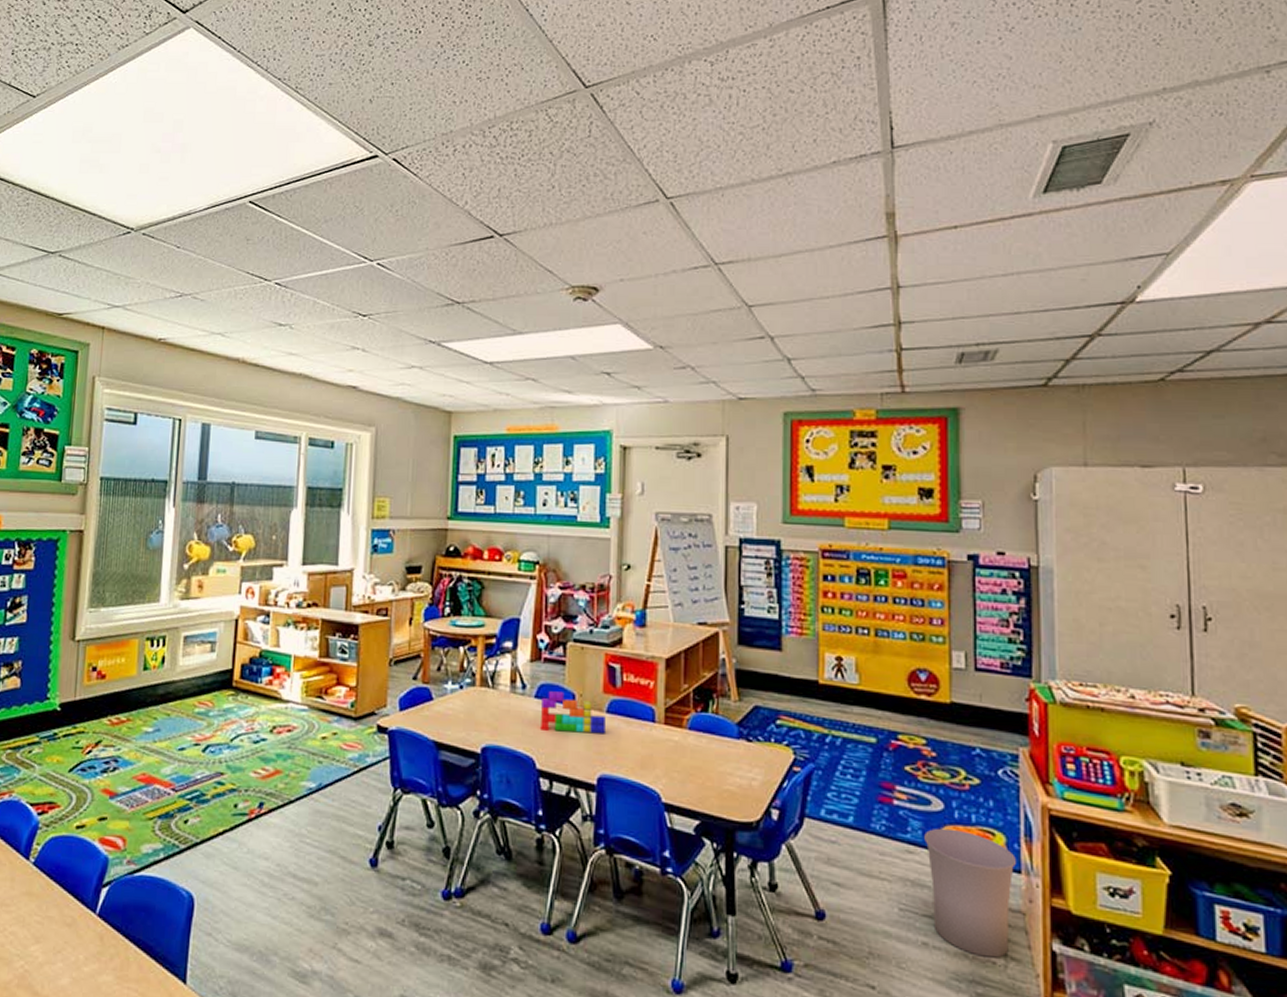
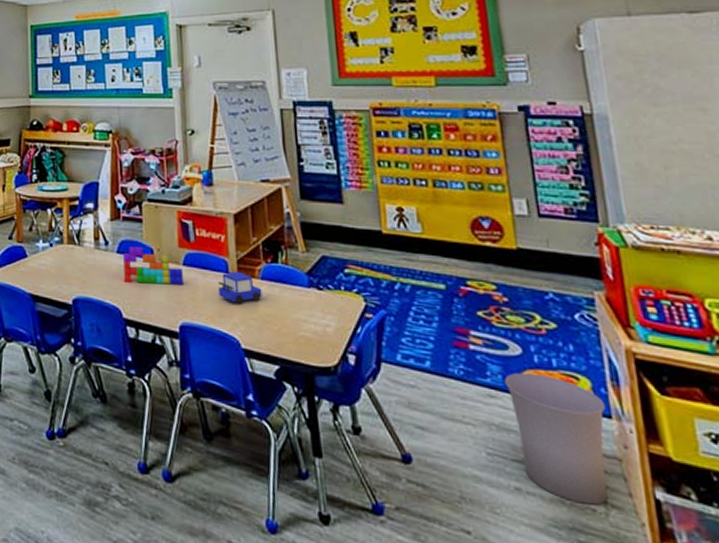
toy truck: none [643,720,689,756] -> present [218,271,263,304]

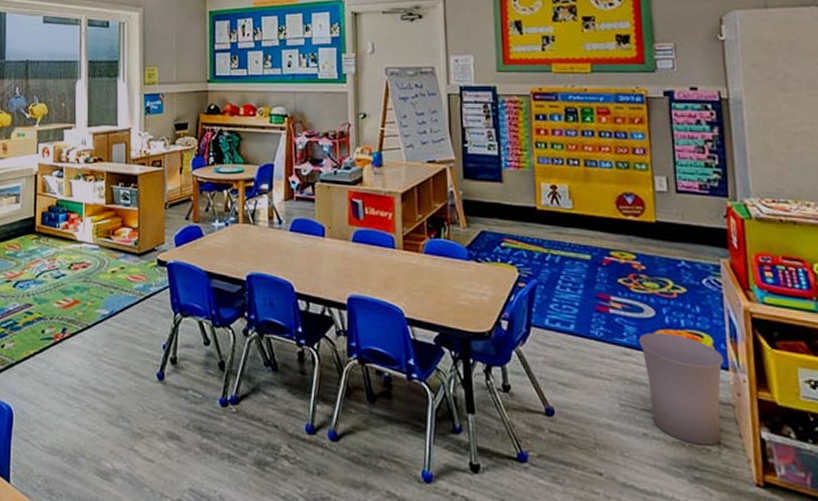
toy blocks: present [123,247,183,285] -> none [296,225,352,261]
toy truck: present [218,271,263,304] -> none [385,246,425,277]

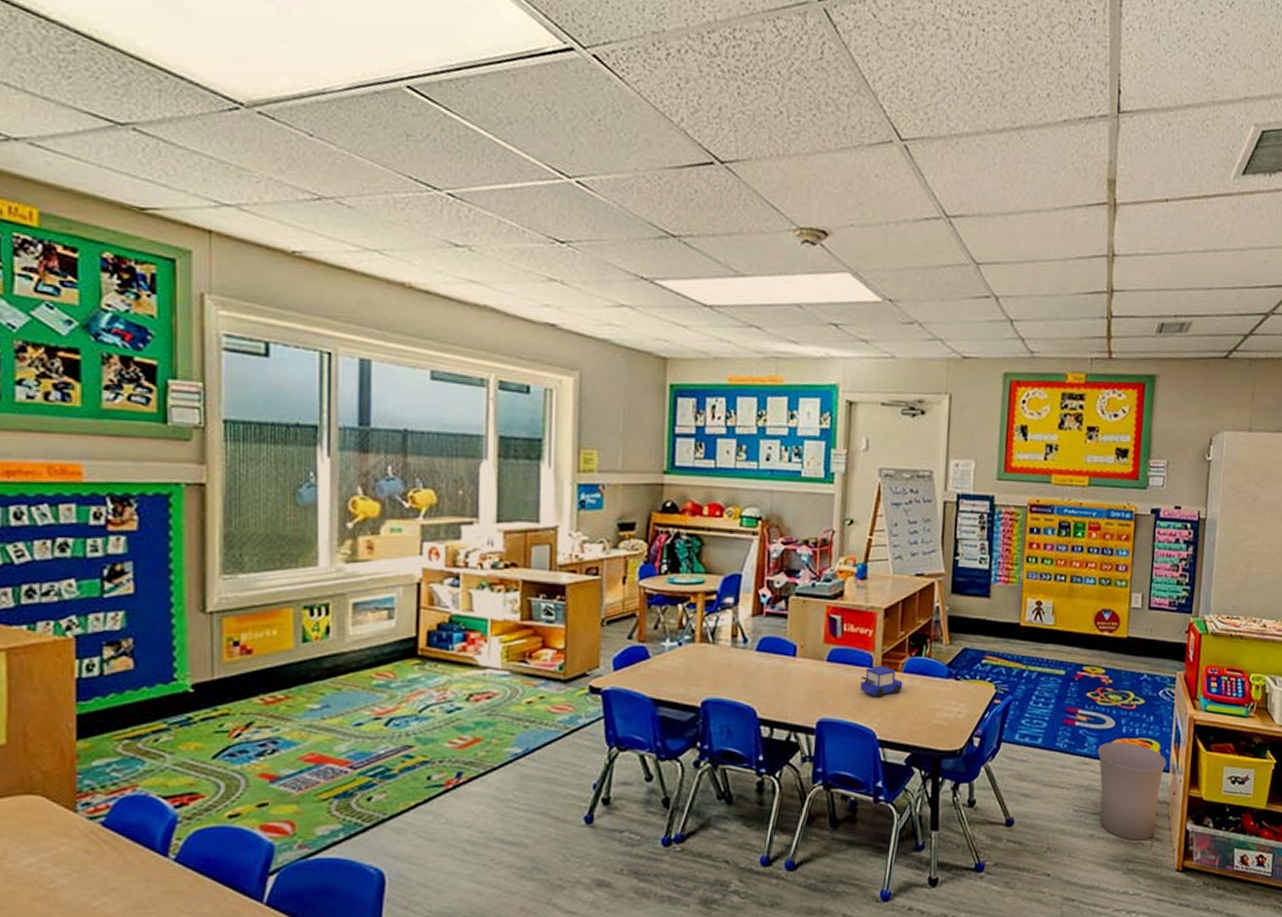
toy truck: none [385,246,425,277] -> present [860,665,903,697]

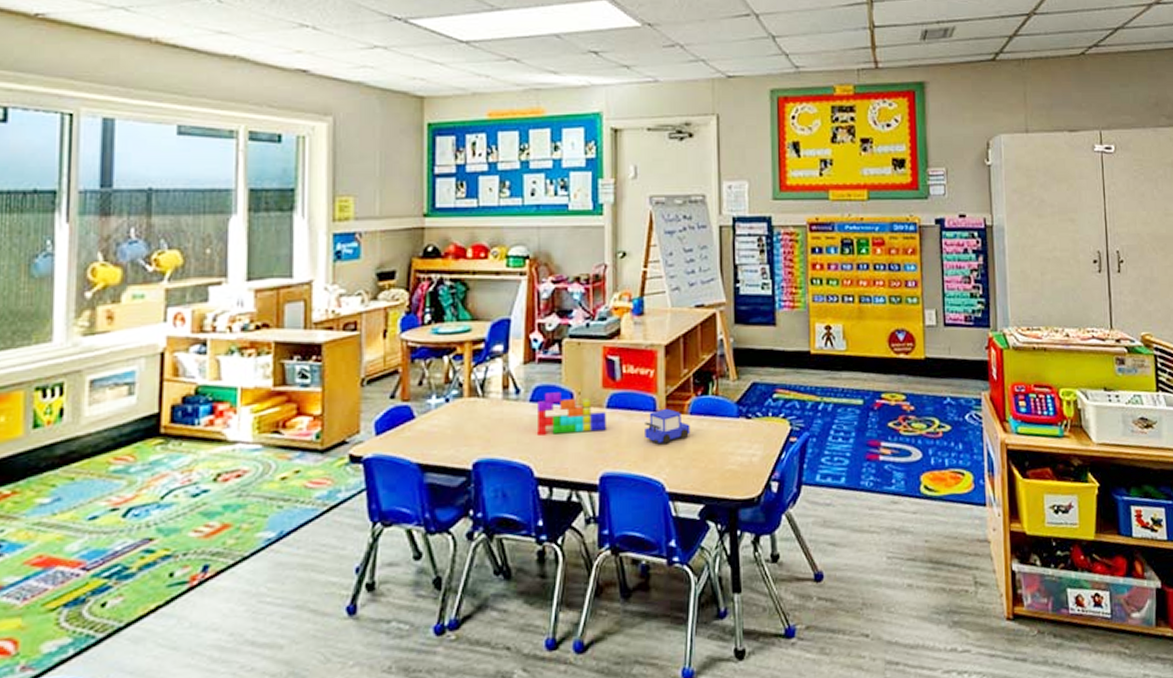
toy blocks: none [762,644,826,682] -> present [538,392,606,435]
waste bin: present [1098,742,1166,841] -> none [907,474,982,588]

